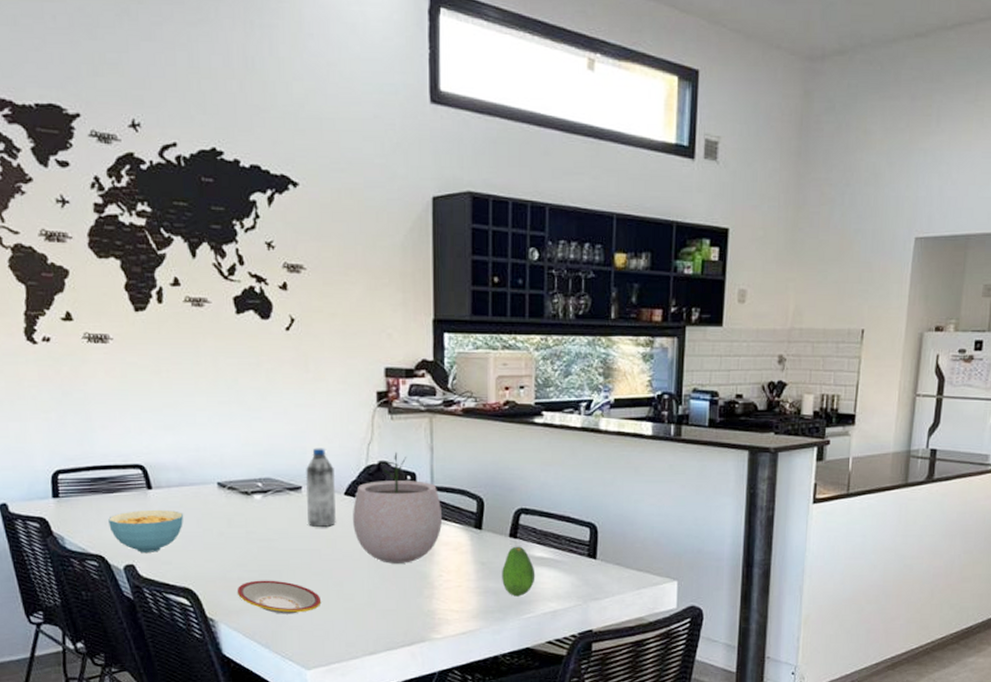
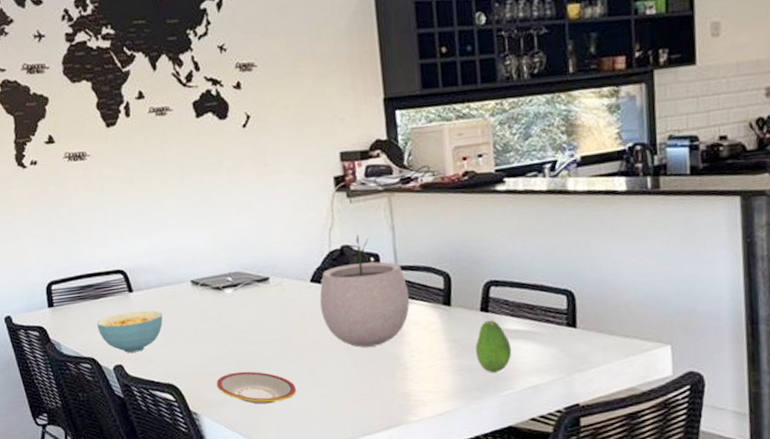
water bottle: present [306,448,336,527] -> none [272,237,305,316]

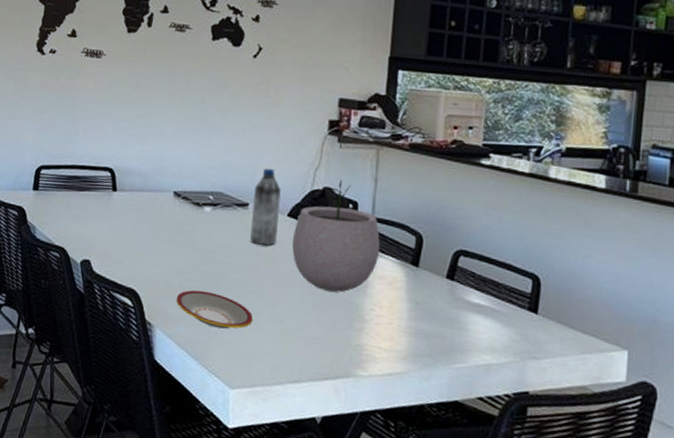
cereal bowl: present [97,310,163,353] -> none [74,209,141,251]
water bottle: none [272,237,305,316] -> present [250,168,281,246]
fruit: present [475,320,512,373] -> none [435,288,471,344]

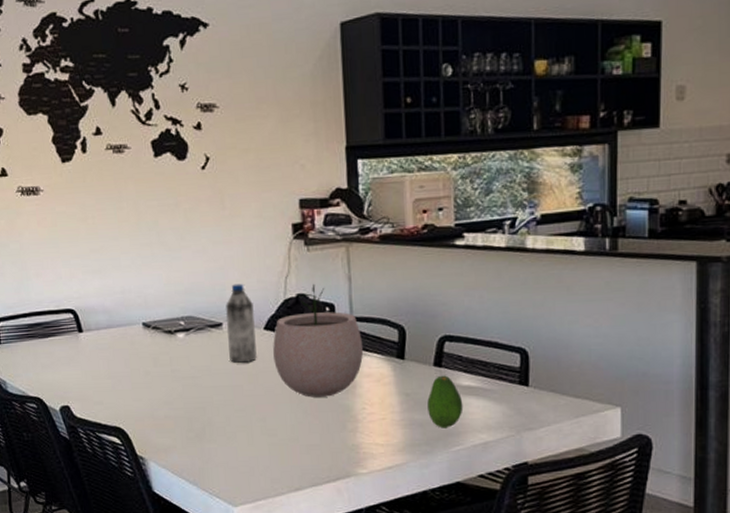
plate: present [176,290,253,329] -> none [164,417,246,451]
fruit: none [435,288,471,344] -> present [427,375,463,429]

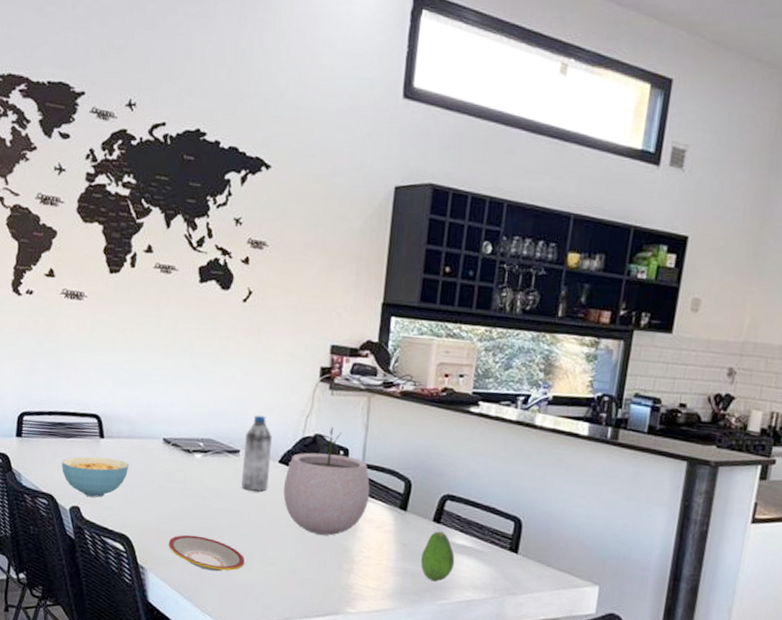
cereal bowl: none [45,351,113,394] -> present [62,456,130,497]
plate: none [164,417,246,451] -> present [168,534,245,571]

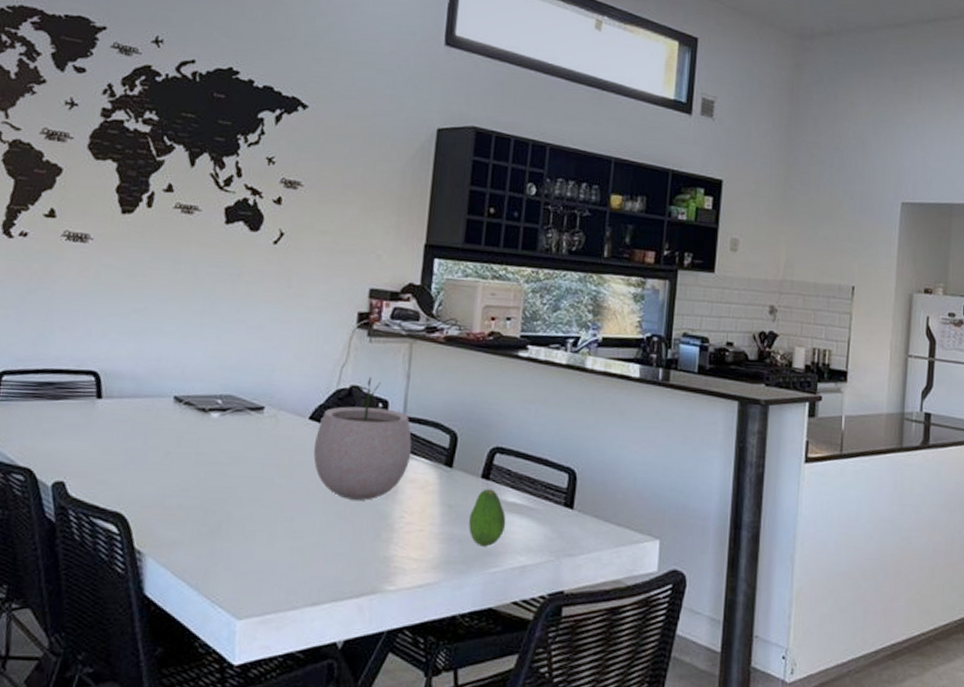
cereal bowl: present [62,456,130,497] -> none [45,421,132,469]
plate: present [168,534,245,571] -> none [173,509,267,551]
water bottle: present [241,415,272,492] -> none [265,366,302,453]

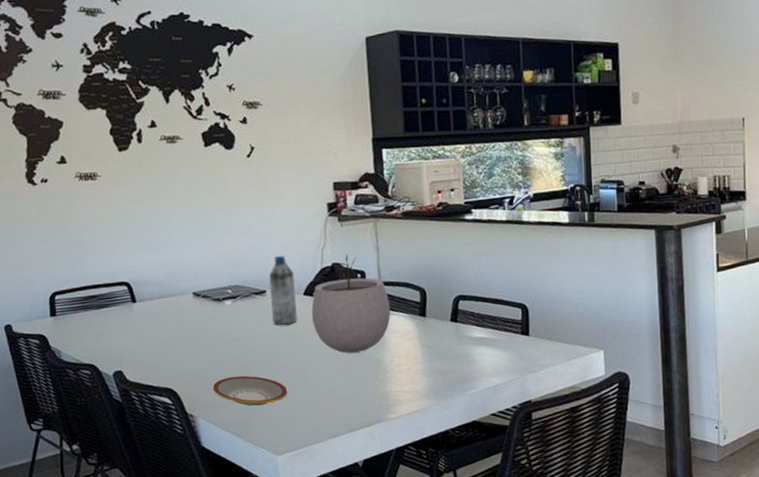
plate: none [173,509,267,551] -> present [212,375,288,406]
water bottle: none [265,366,302,453] -> present [269,255,297,325]
fruit: present [469,488,506,547] -> none [446,329,477,375]

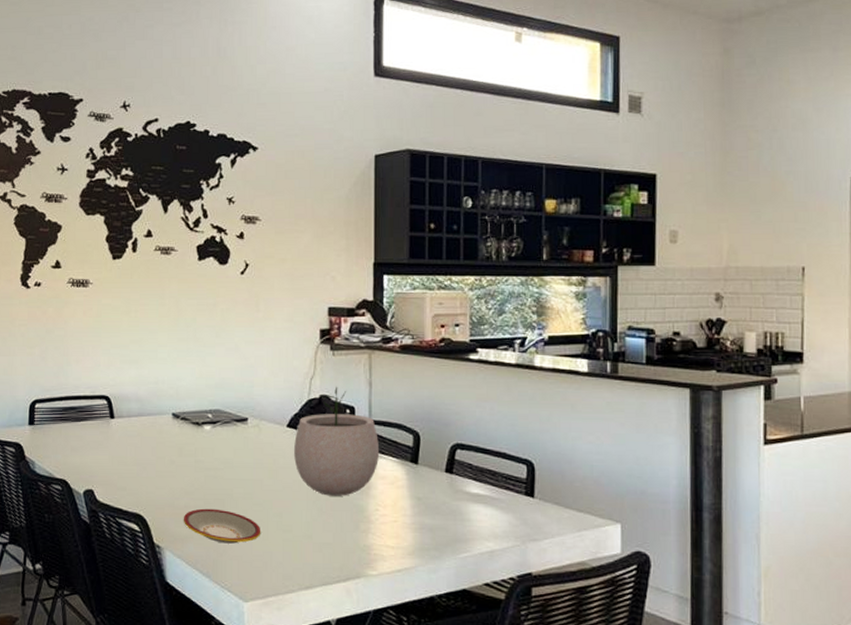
water bottle: present [269,255,297,325] -> none [252,382,278,458]

